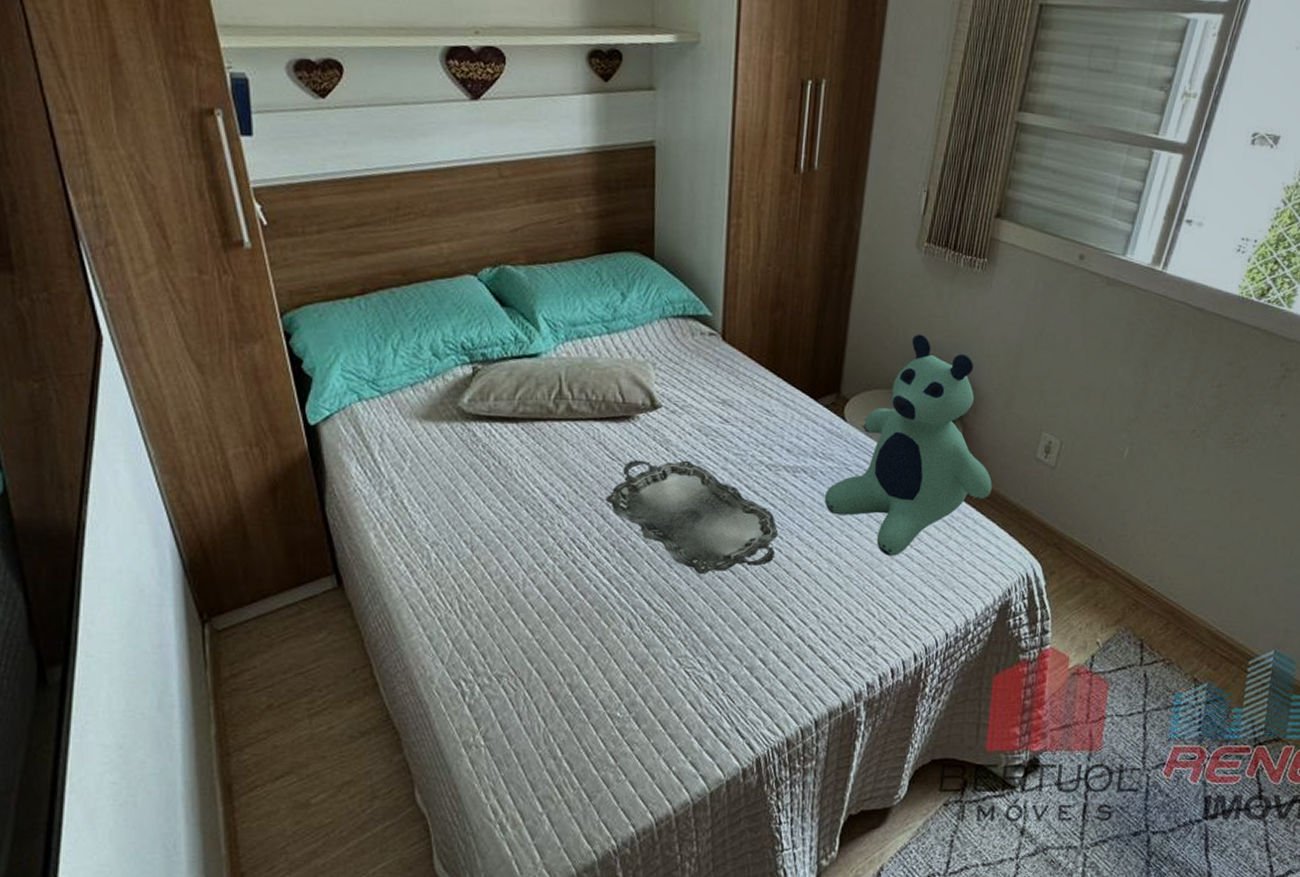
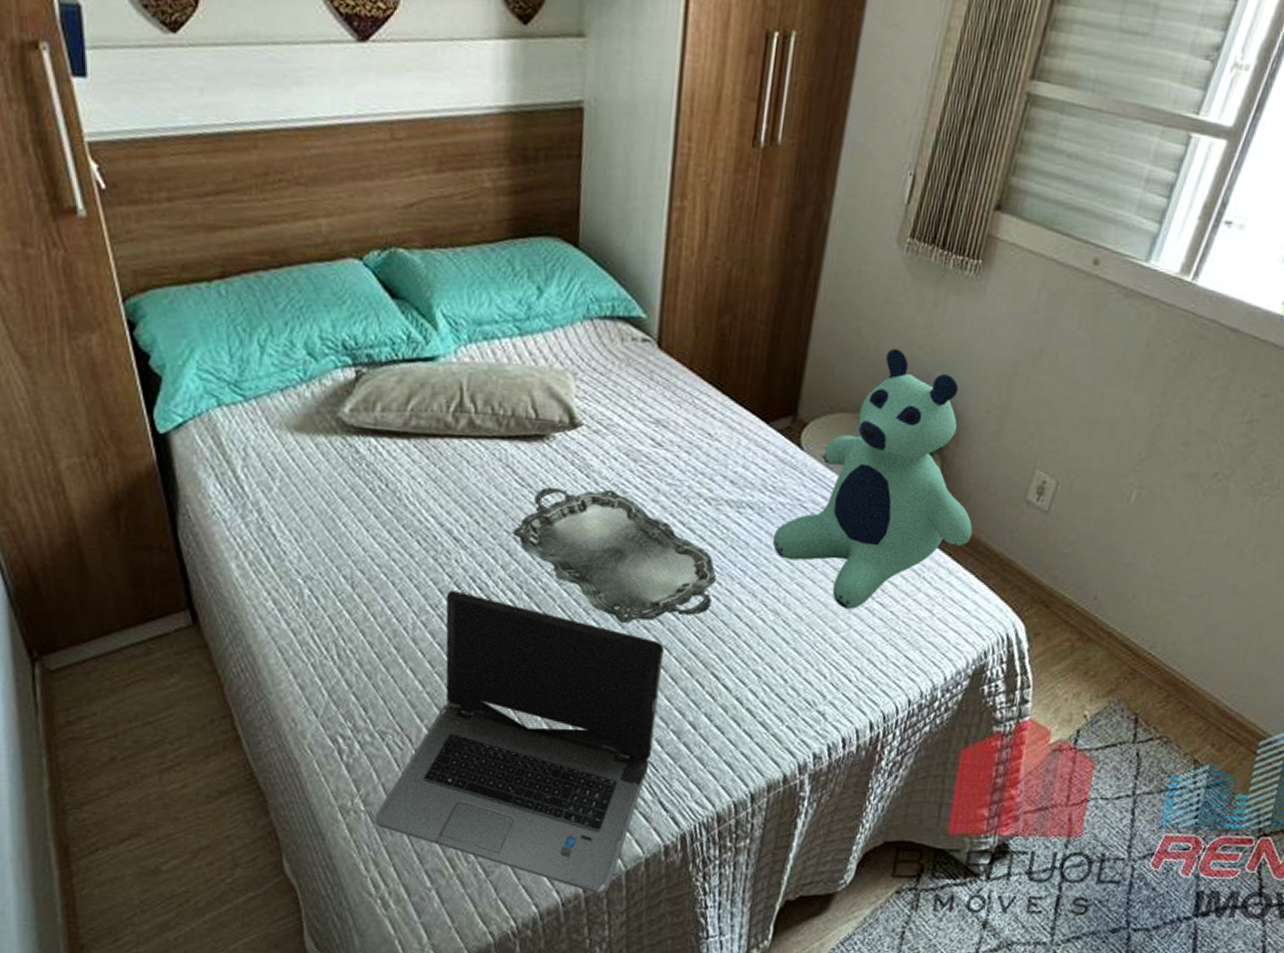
laptop computer: none [493,551,737,814] -> present [375,590,665,894]

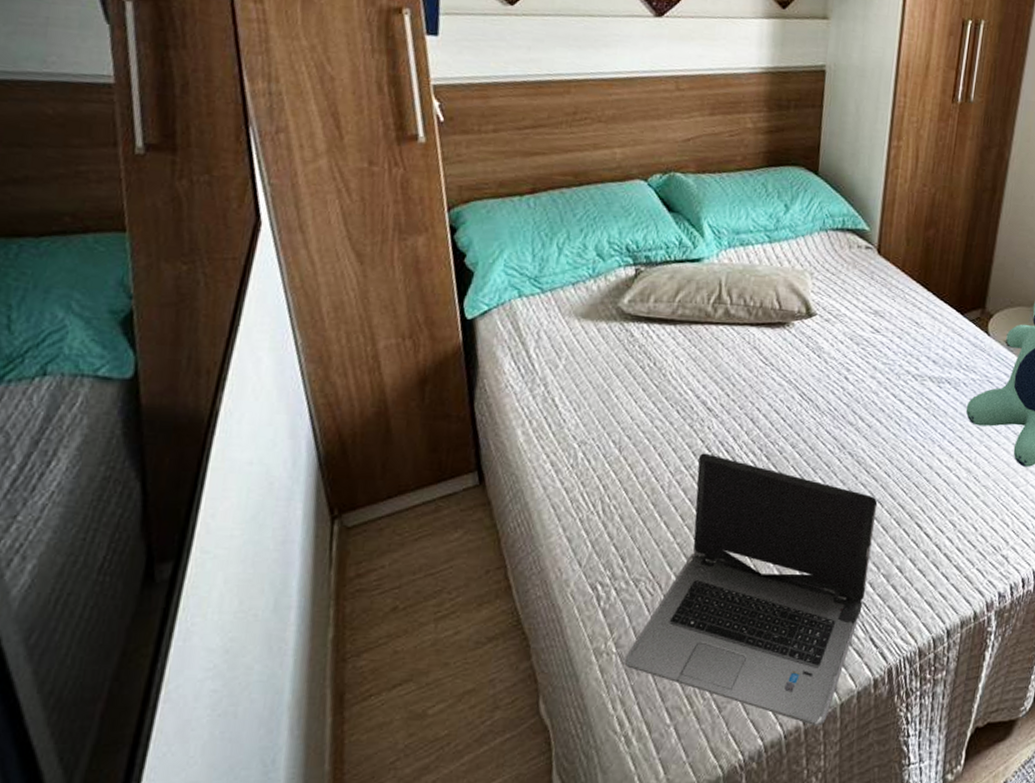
serving tray: present [512,487,716,623] -> none [756,365,920,480]

